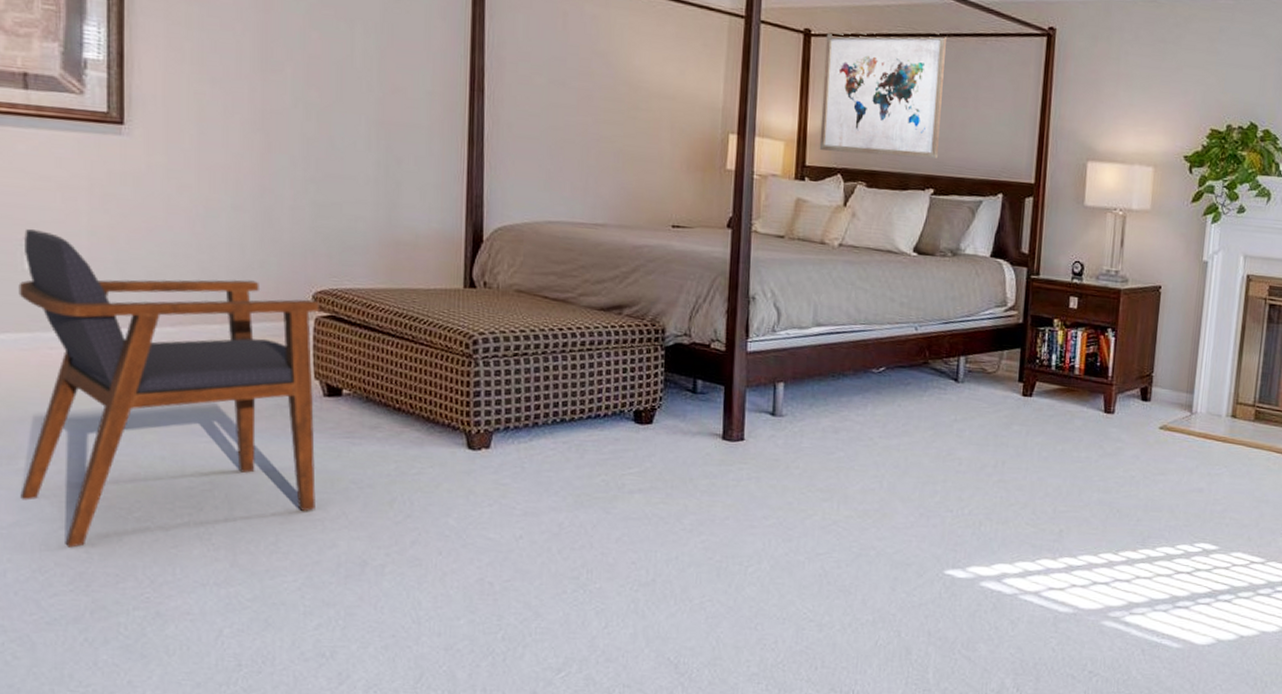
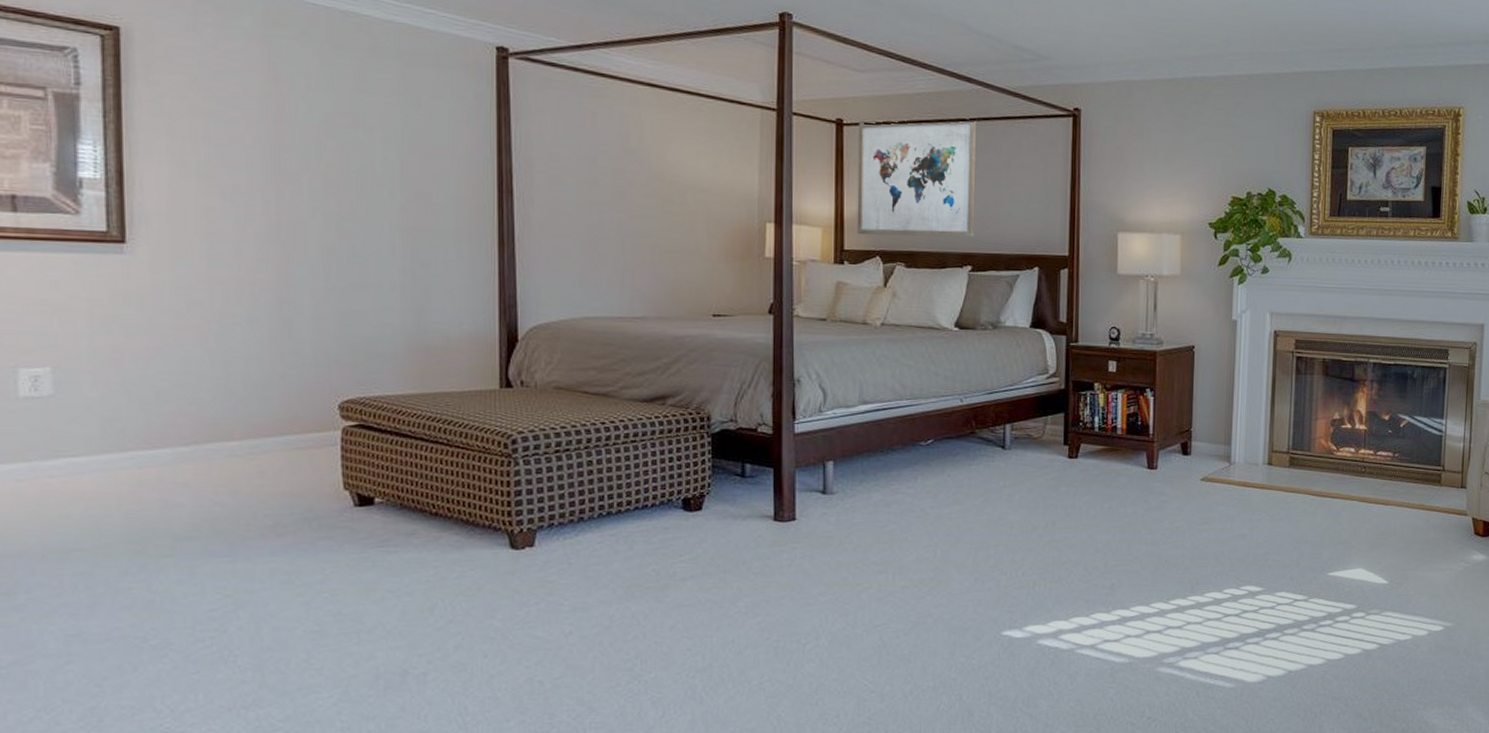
armchair: present [18,228,319,548] -> none [12,354,350,683]

